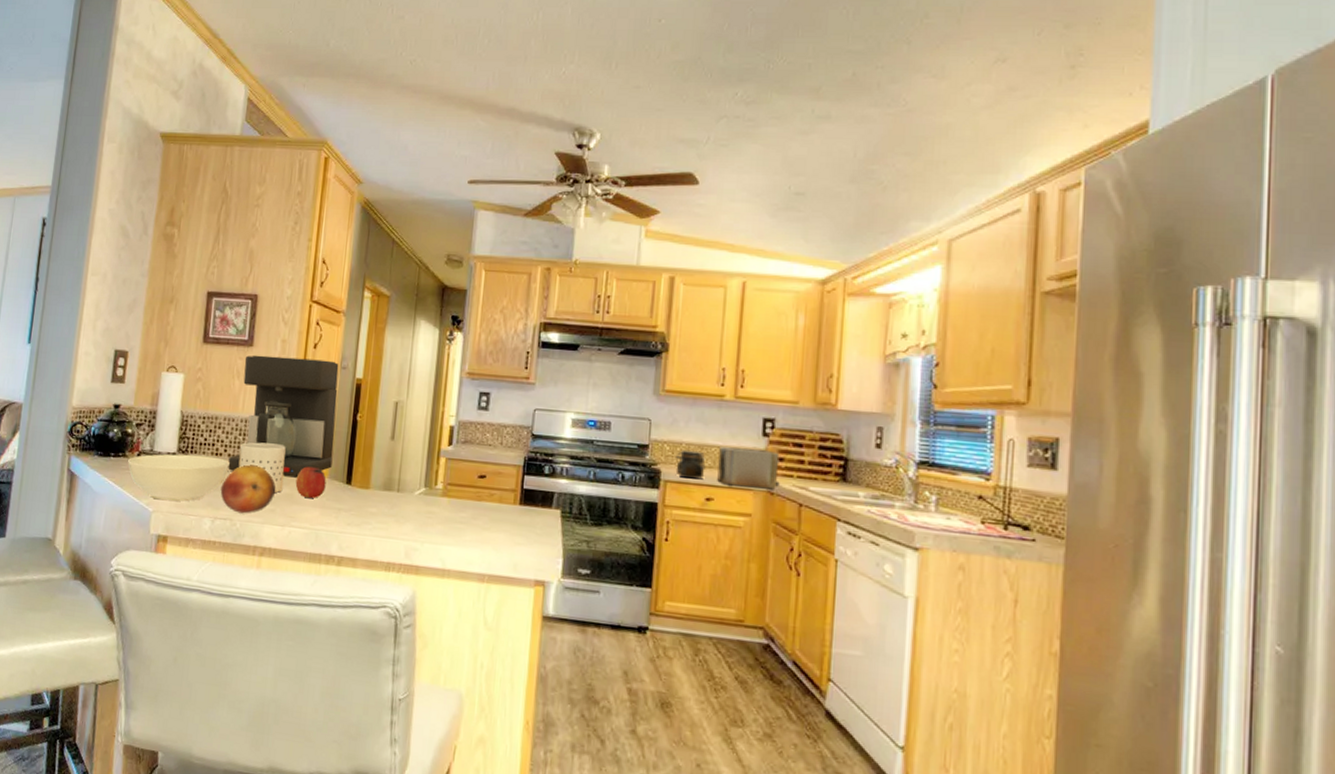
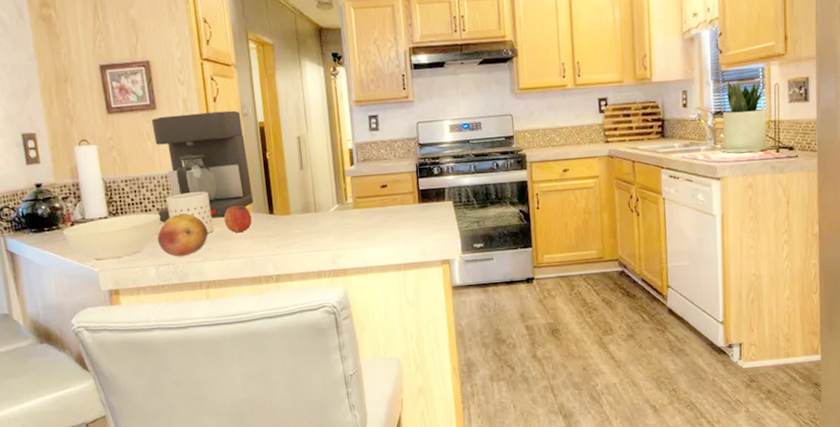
jar: present [675,449,706,479] -> none [535,133,560,157]
toaster: present [716,446,780,491] -> none [568,123,617,158]
planter: none [920,427,997,525] -> present [718,79,771,154]

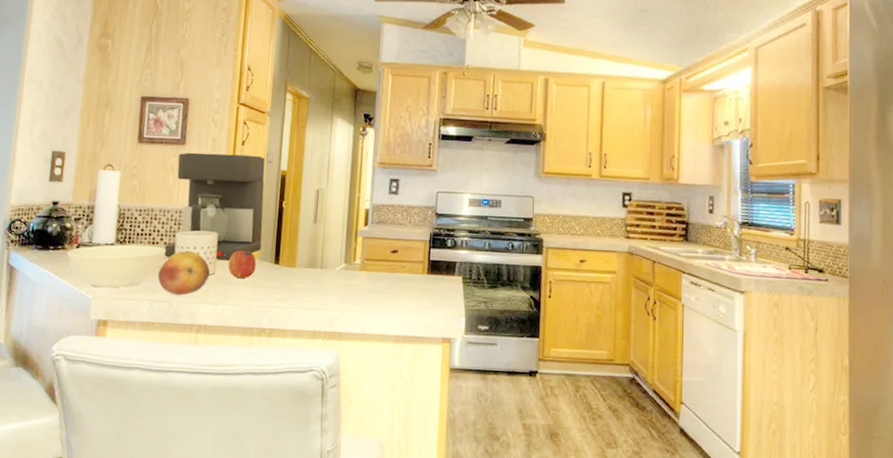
planter: present [718,79,771,154] -> none [744,194,800,270]

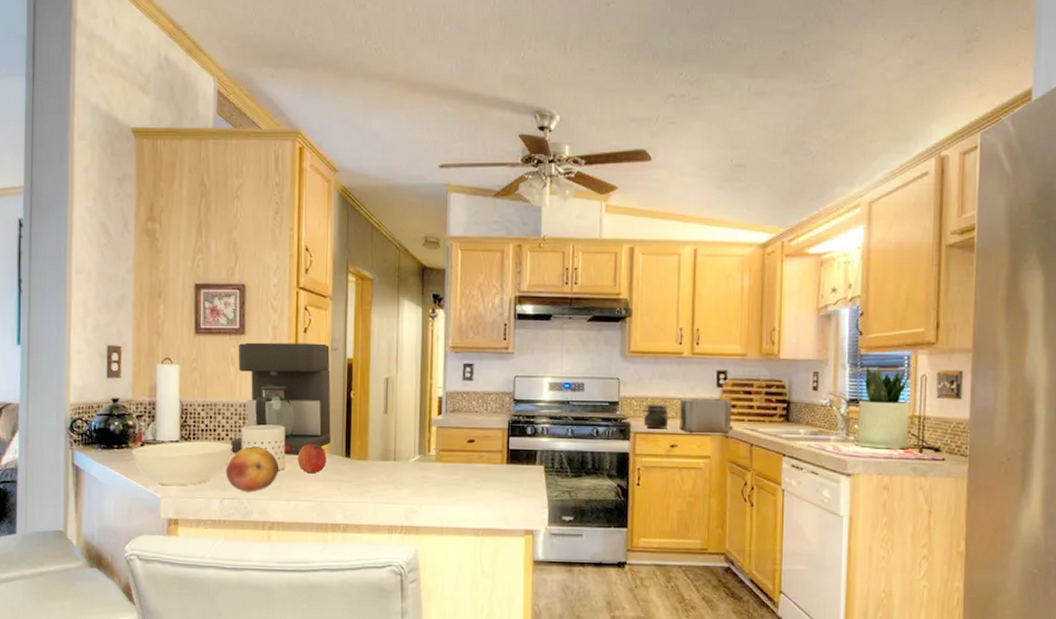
jar: none [554,221,579,245] -> present [642,403,669,429]
toaster: none [587,217,637,252] -> present [678,399,733,435]
planter: none [744,194,800,270] -> present [851,368,913,450]

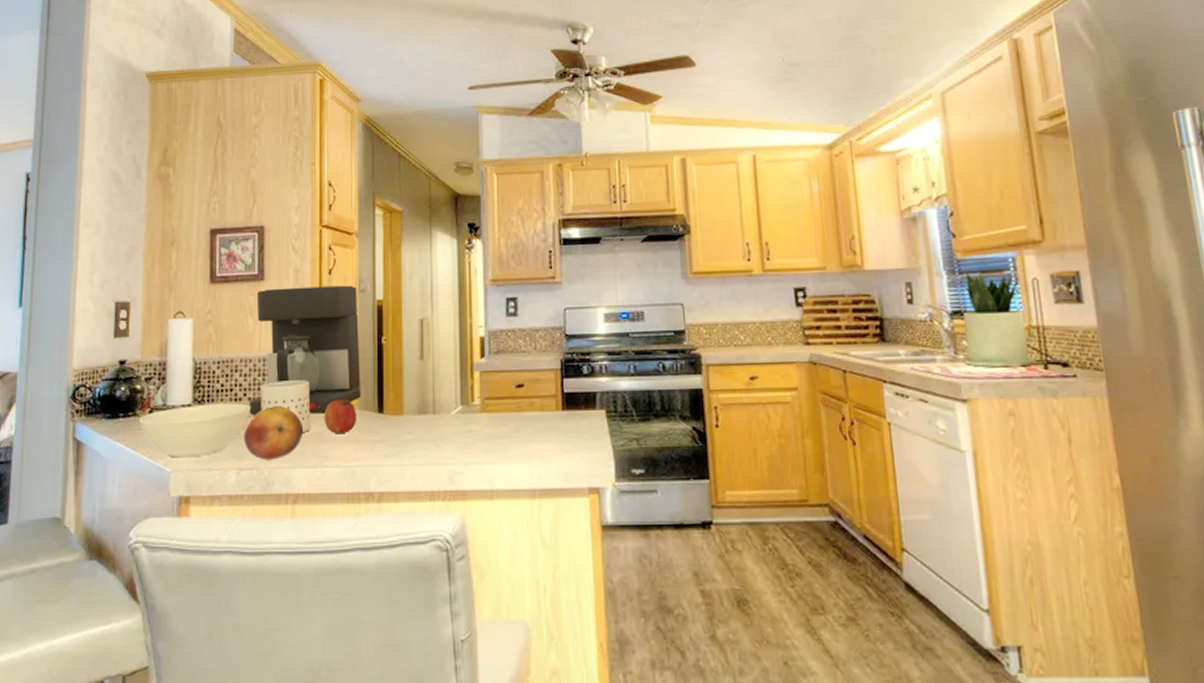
jar: present [642,403,669,429] -> none [713,330,745,360]
toaster: present [678,399,733,435] -> none [755,320,821,363]

